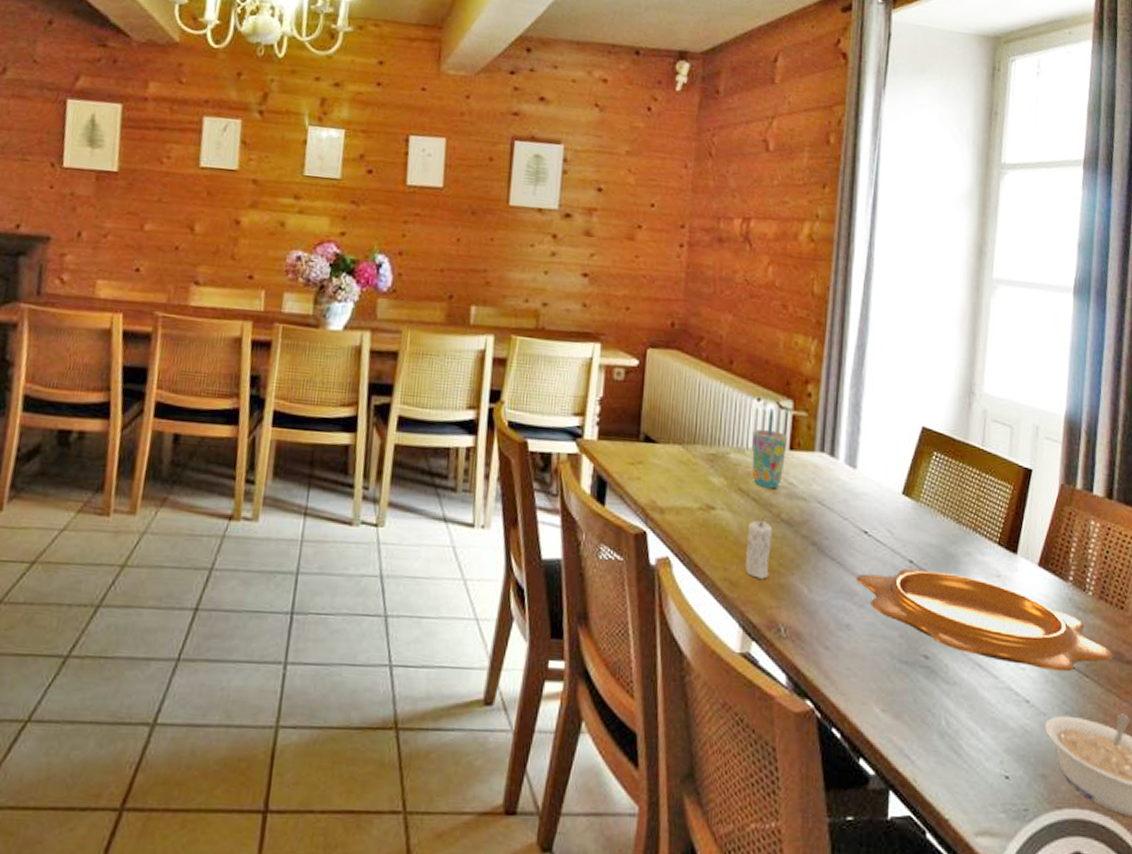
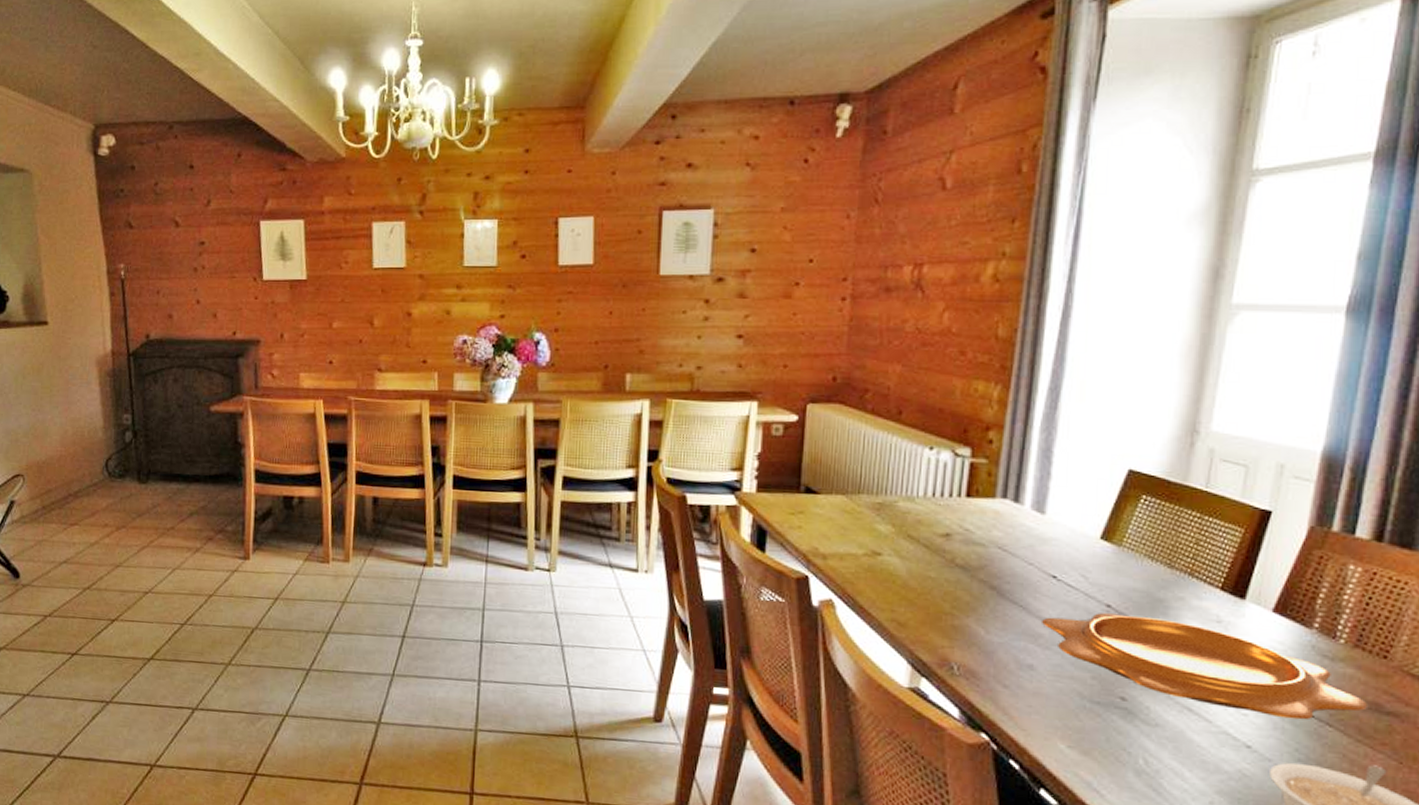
candle: present [744,515,773,579] -> none [914,561,946,621]
cup: present [752,408,787,488] -> none [922,456,963,535]

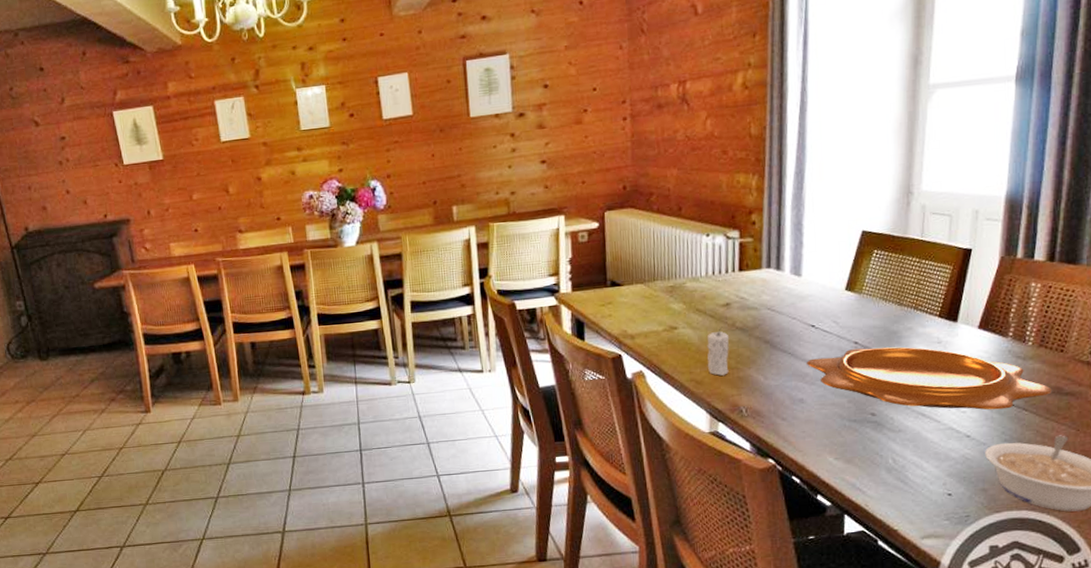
candle: none [914,561,946,621] -> present [707,327,730,376]

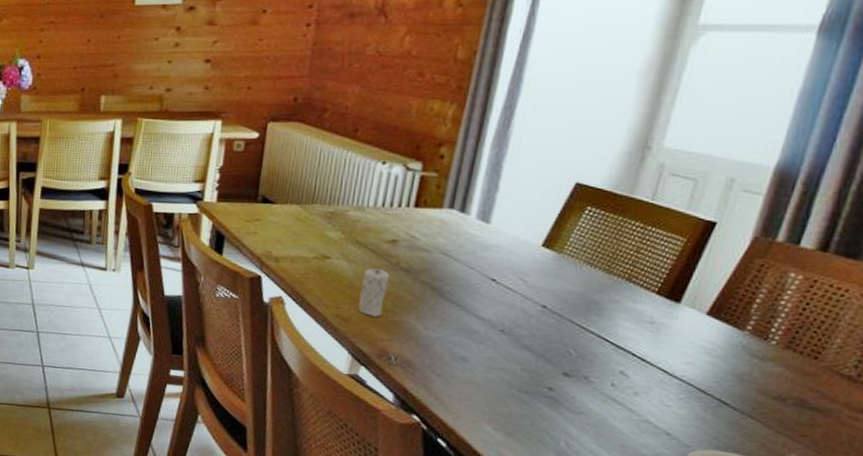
decorative bowl: present [807,347,1052,410] -> none [478,313,792,412]

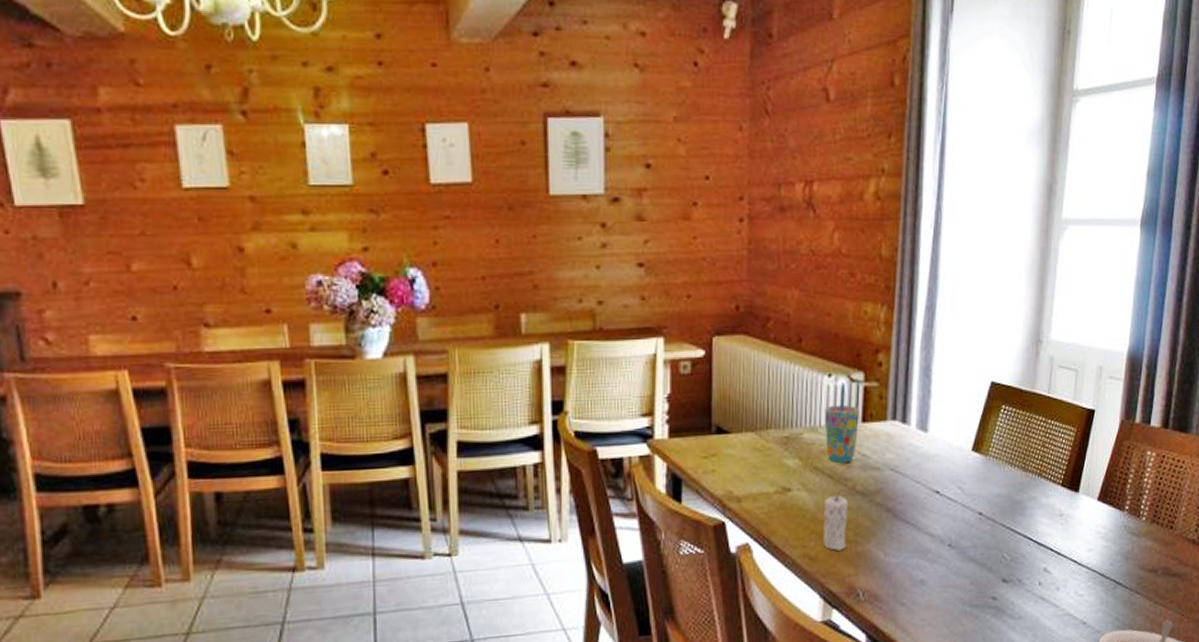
cup: none [371,170,412,241] -> present [825,383,859,463]

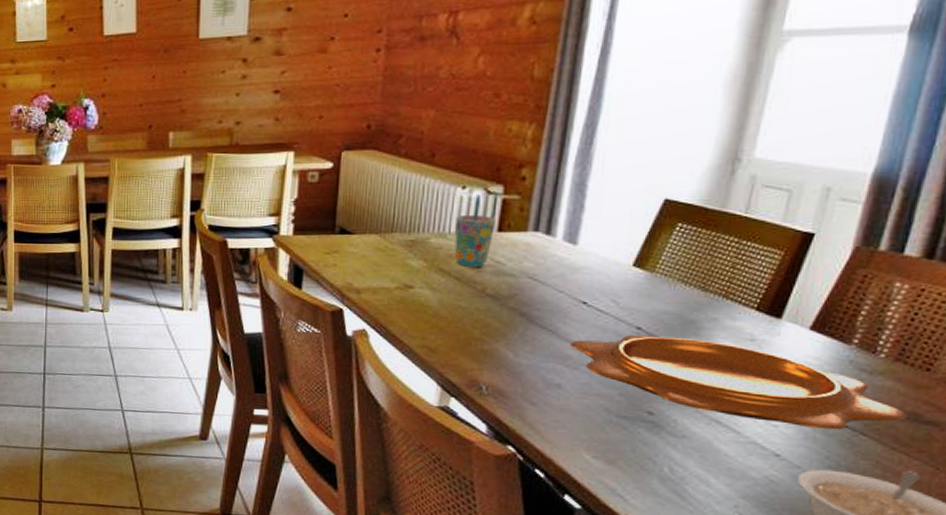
candle: present [822,490,849,551] -> none [444,291,476,346]
decorative bowl: none [930,519,1161,593] -> present [571,335,906,430]

